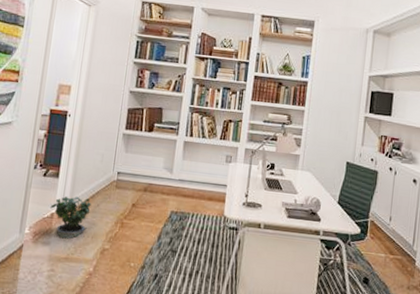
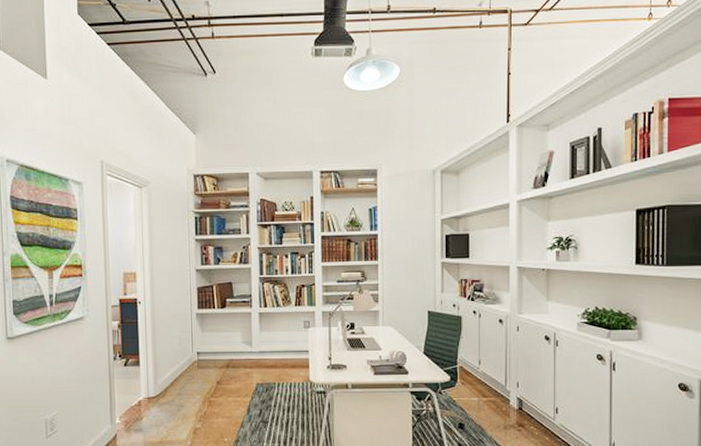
potted plant: present [50,195,91,239] -> none [137,382,176,424]

